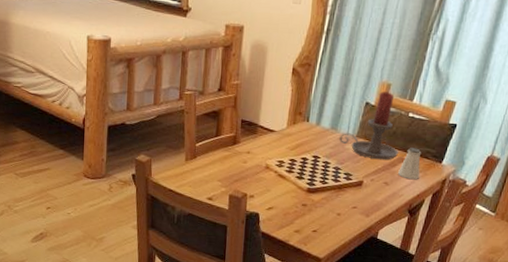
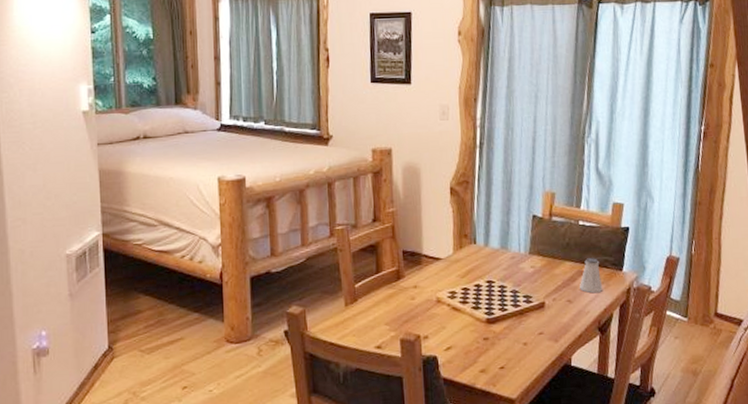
candle holder: present [339,91,398,160] -> none [512,201,576,276]

